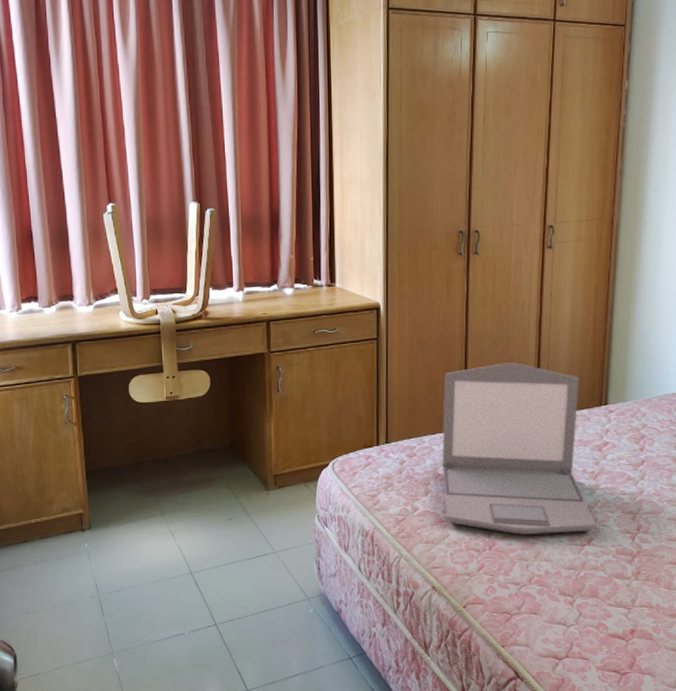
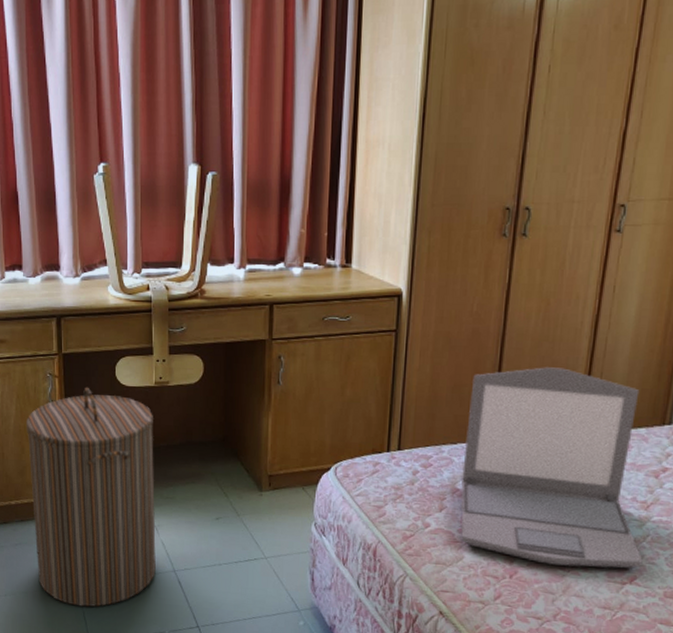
laundry hamper: none [45,405,173,617] -> present [26,387,156,607]

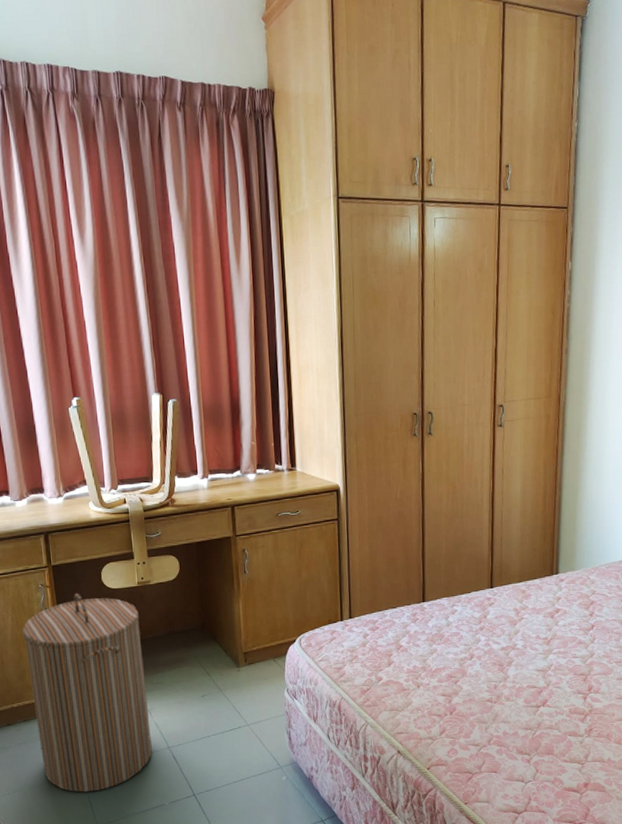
laptop: present [461,367,643,569] -> none [403,537,550,699]

